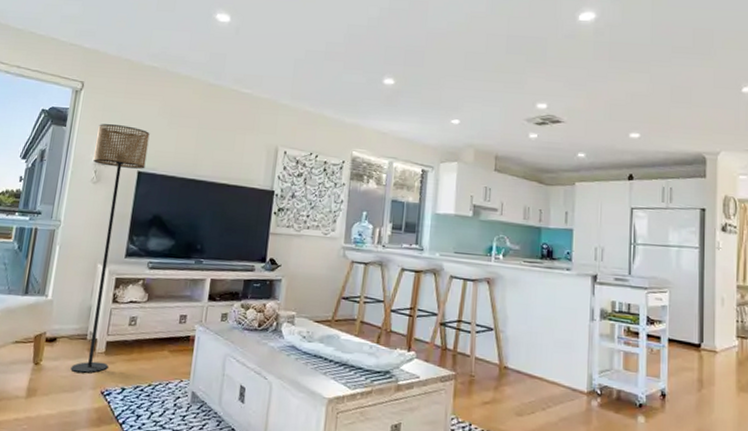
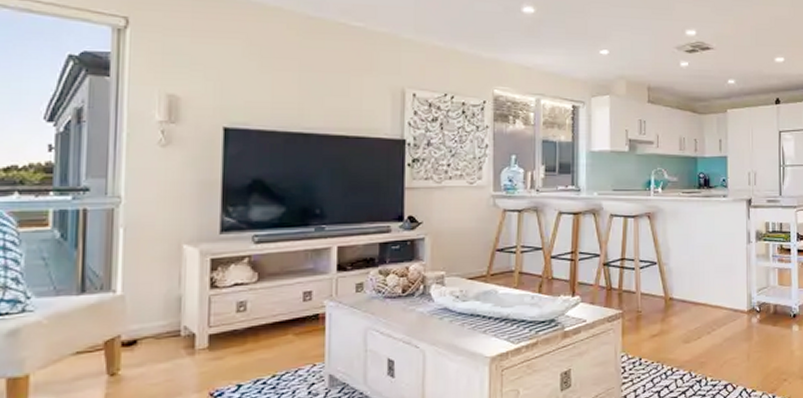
floor lamp: present [71,124,150,373] -> none [157,71,234,376]

